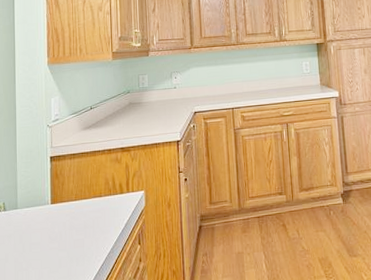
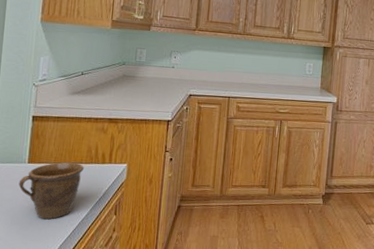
mug: none [44,196,104,259] -> present [18,162,84,220]

